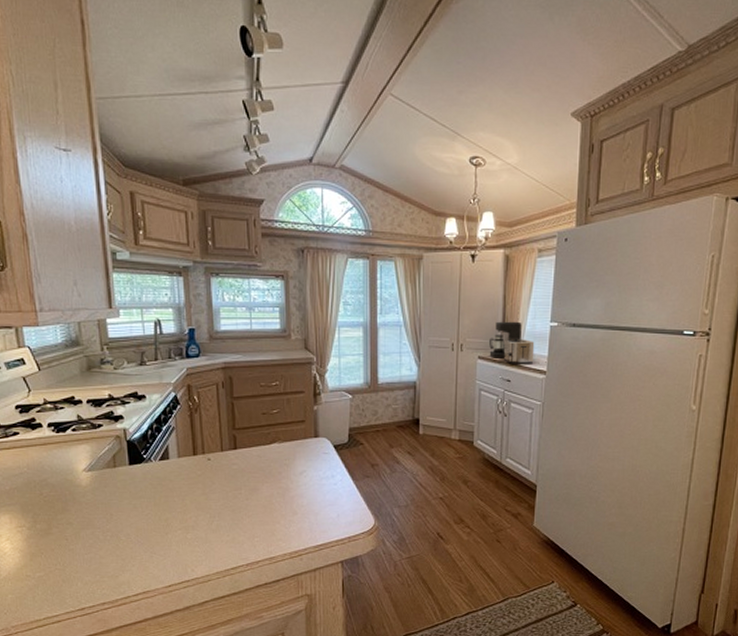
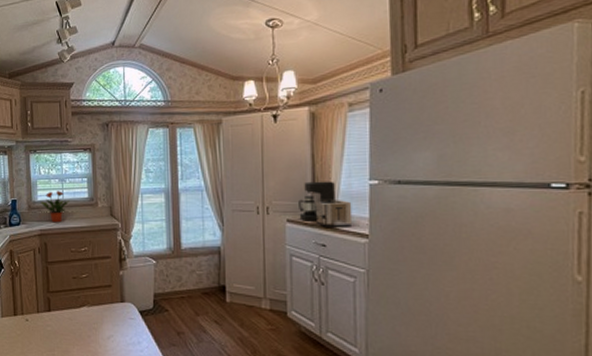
potted plant: none [225,320,259,355] -> present [41,191,70,223]

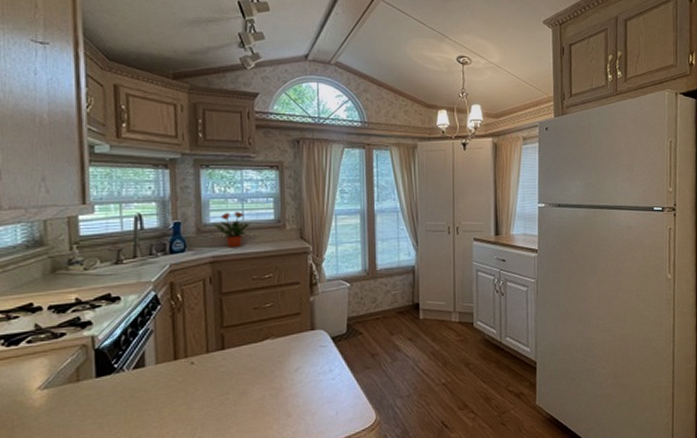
coffee maker: present [298,181,335,221] -> none [483,204,513,240]
toaster: present [314,200,353,229] -> none [496,220,526,245]

